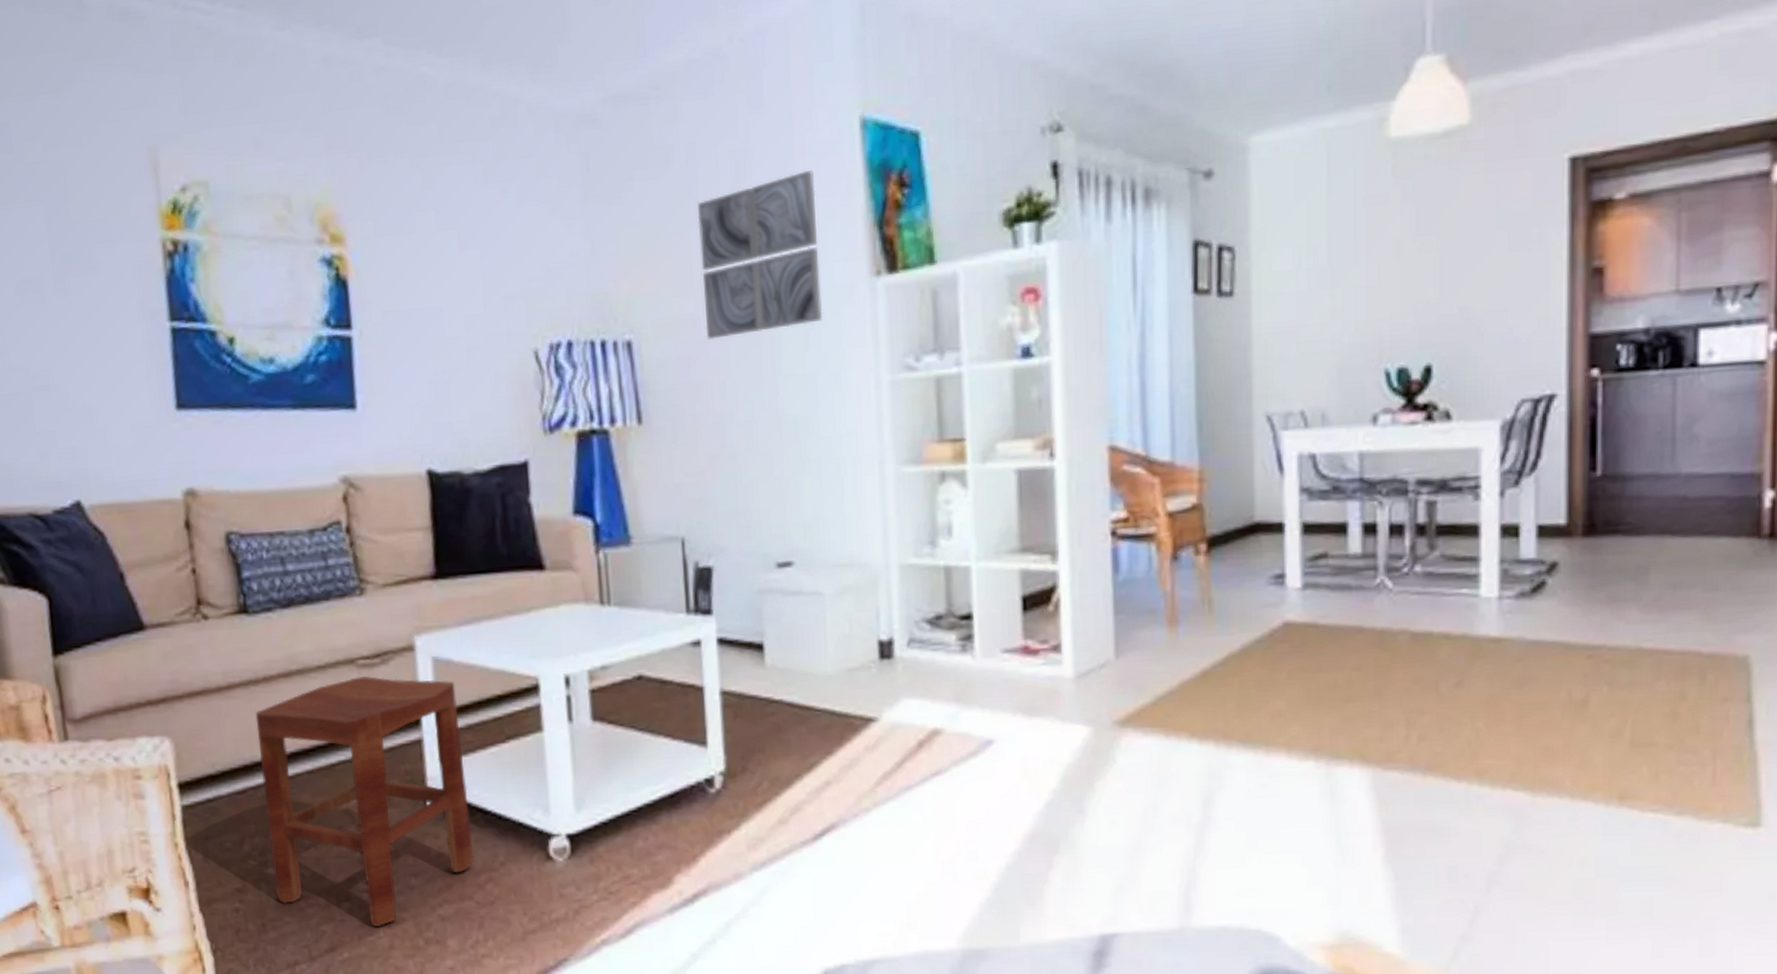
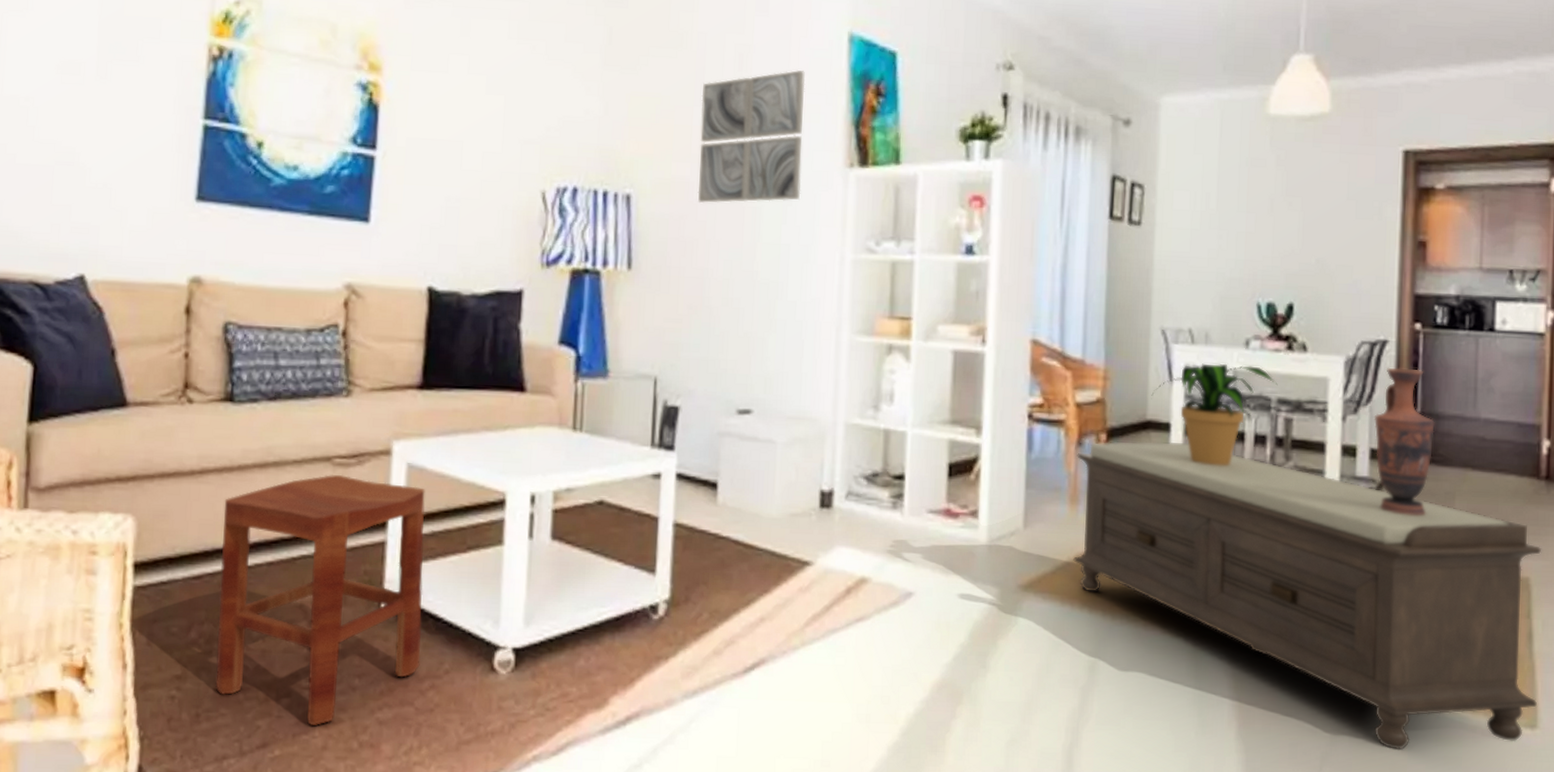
bench: none [1172,543,1765,864] -> present [1073,441,1542,751]
potted plant: none [1258,445,1416,566] -> present [1151,363,1278,466]
vase: none [1540,424,1622,598] -> present [1374,367,1436,516]

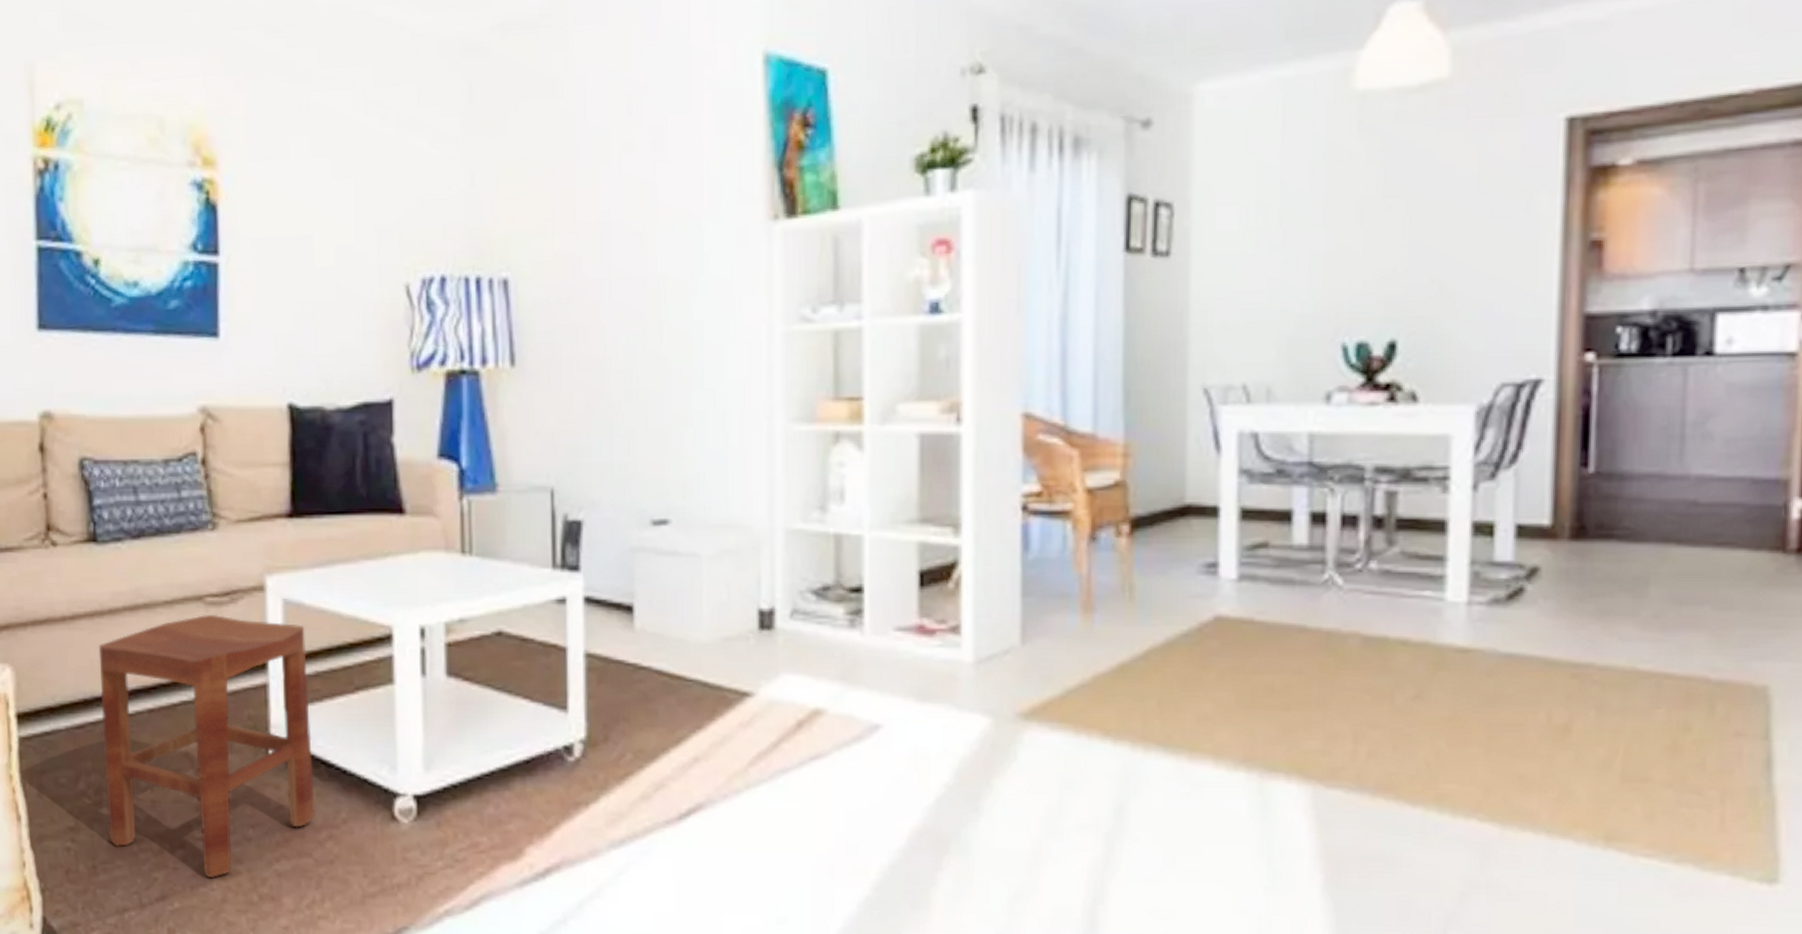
wall art: present [697,70,805,203] -> none [584,107,714,280]
bench: present [1073,441,1542,751] -> none [1089,529,1790,911]
potted plant: present [1151,363,1278,466] -> none [1191,426,1375,557]
vase: present [1374,367,1436,516] -> none [1521,414,1619,609]

